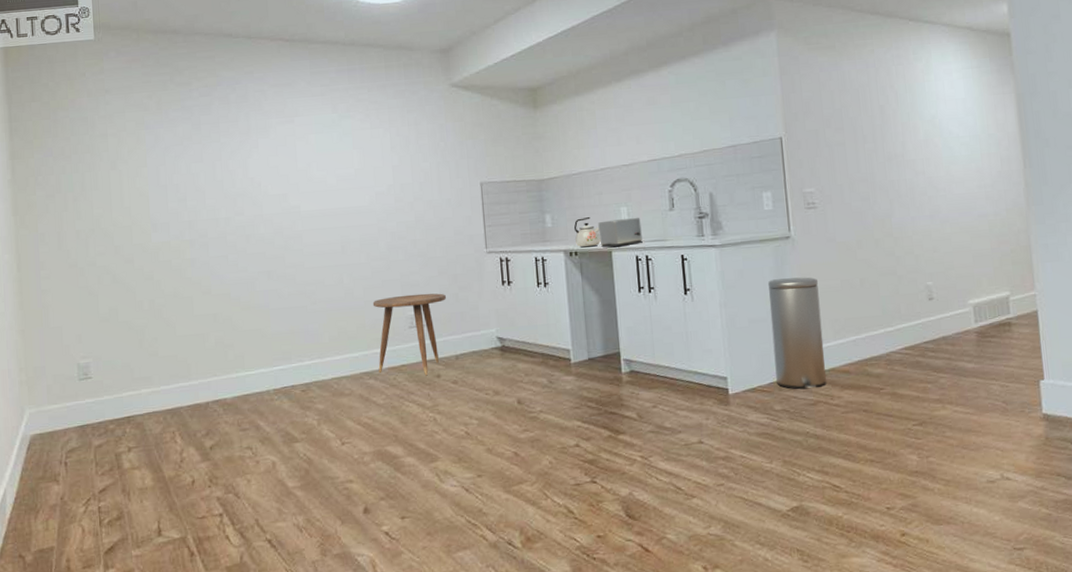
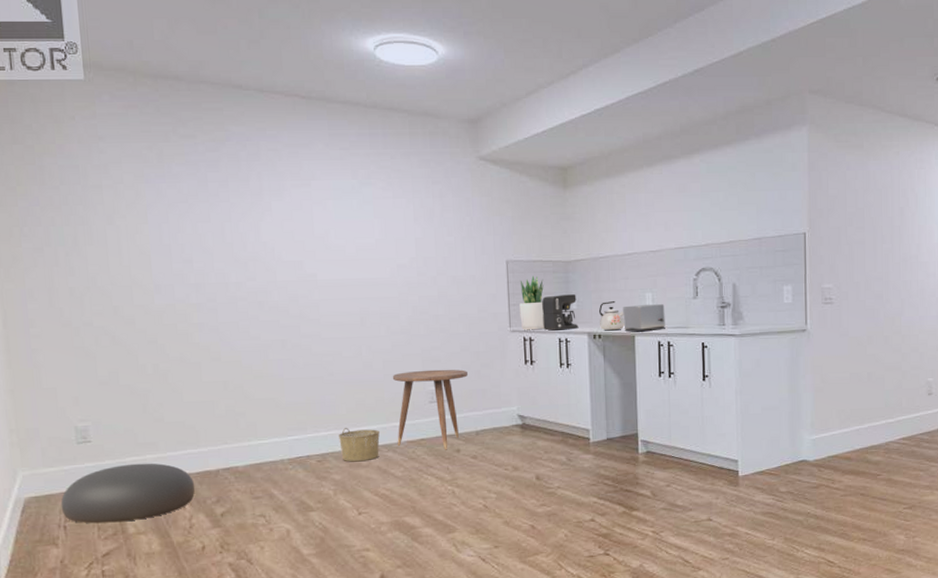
cushion: none [62,397,186,459] -> present [60,463,195,524]
basket: none [322,356,362,391] -> present [339,428,380,462]
planter: none [495,196,520,251] -> present [519,275,544,330]
coffee maker: none [517,212,555,250] -> present [542,294,579,331]
pedal bin: present [767,277,826,390] -> none [782,369,830,474]

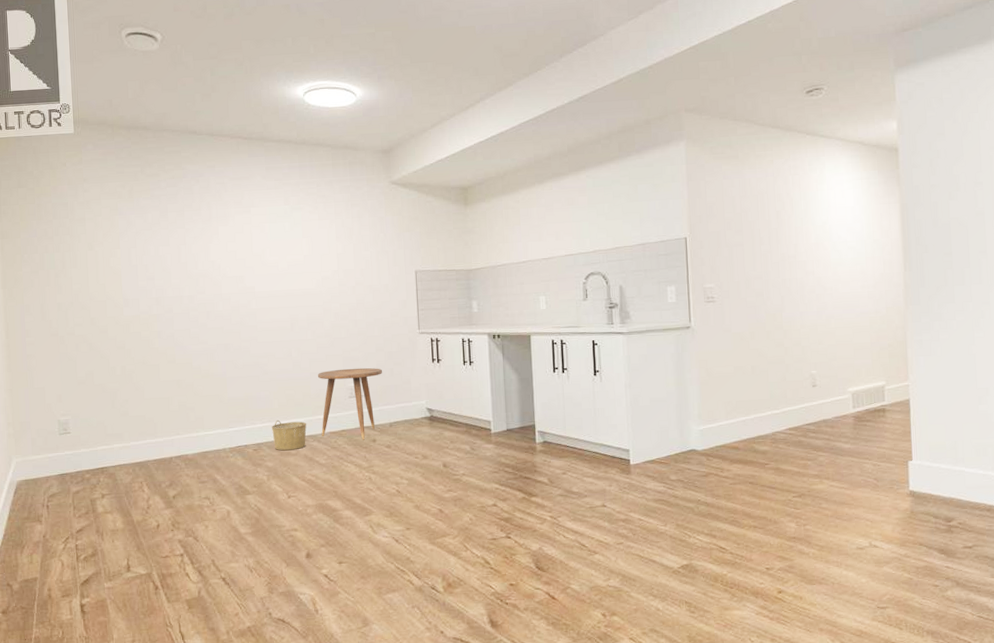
cushion: present [60,463,195,524] -> none [45,451,153,504]
planter: present [519,275,544,330] -> none [427,283,449,332]
coffee maker: present [542,294,579,331] -> none [447,299,480,332]
kettle: present [598,301,625,331] -> none [497,304,521,331]
toaster: present [623,303,665,332] -> none [519,305,558,332]

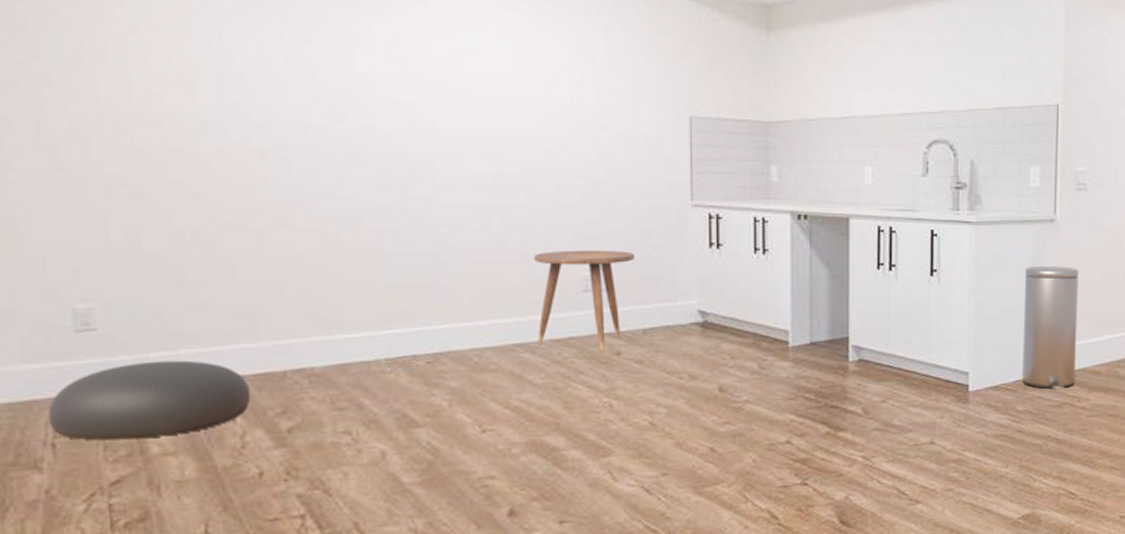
cushion: none [45,451,153,504] -> present [47,360,251,441]
basket: present [272,420,307,451] -> none [458,321,514,365]
pedal bin: none [668,363,717,463] -> present [1022,266,1079,390]

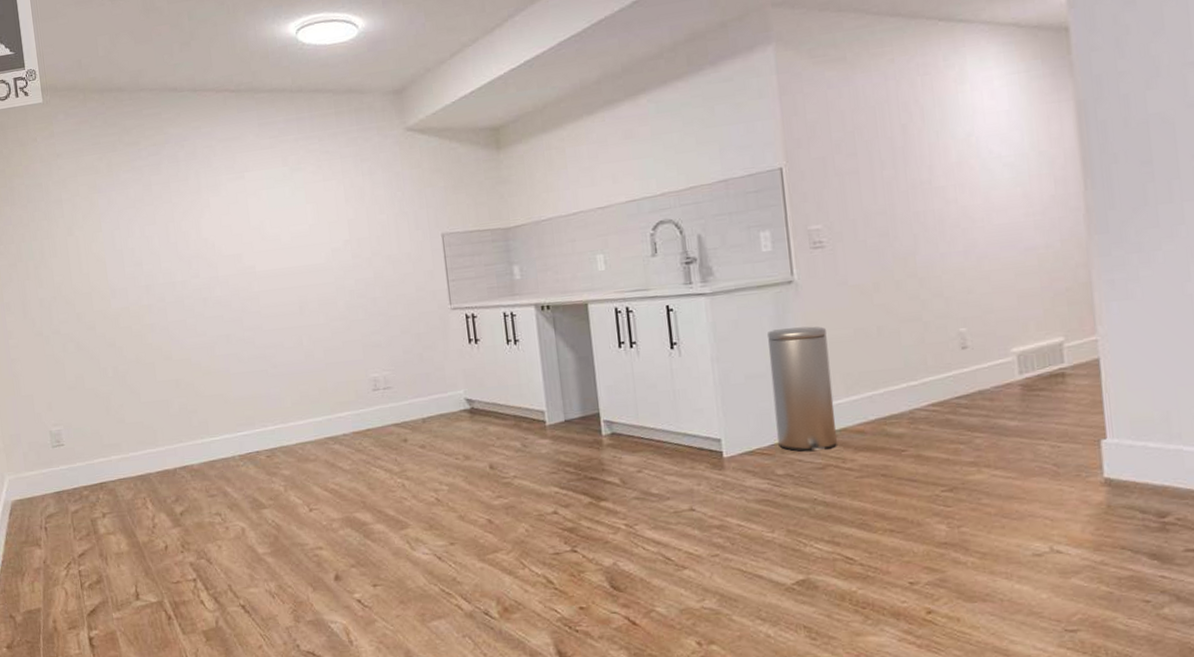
cushion: present [47,360,251,441] -> none [41,463,156,525]
side table: present [533,250,634,353] -> none [334,353,410,441]

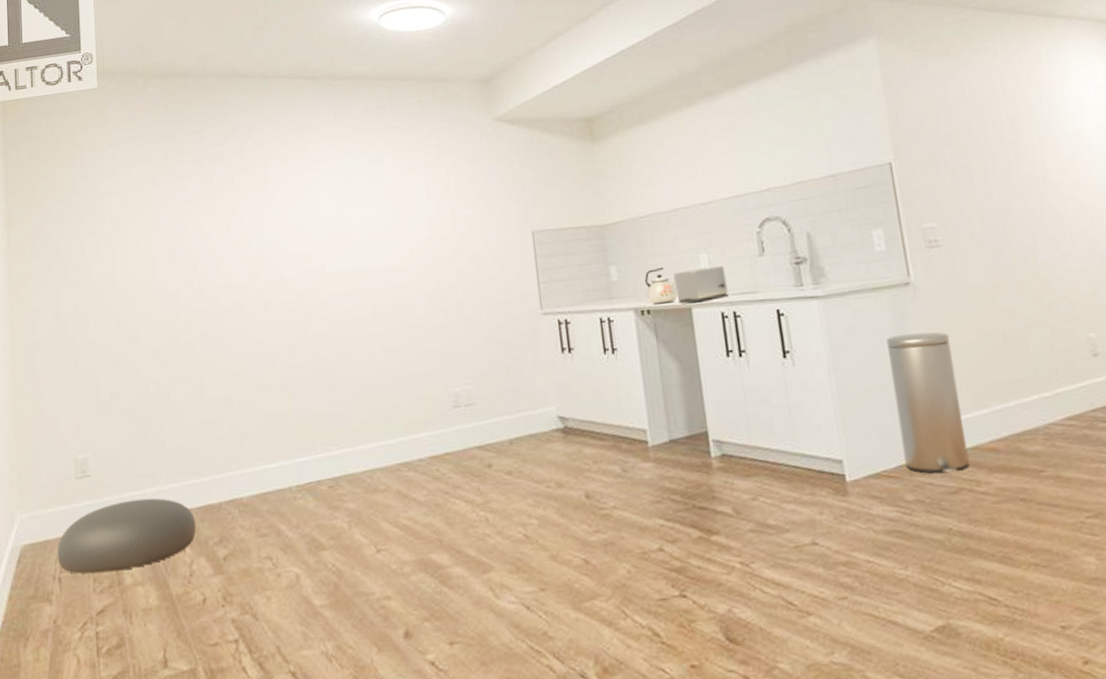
cushion: none [41,463,156,525] -> present [57,498,197,574]
kettle: none [544,267,575,301] -> present [644,268,678,305]
toaster: none [571,265,622,301] -> present [673,265,728,304]

